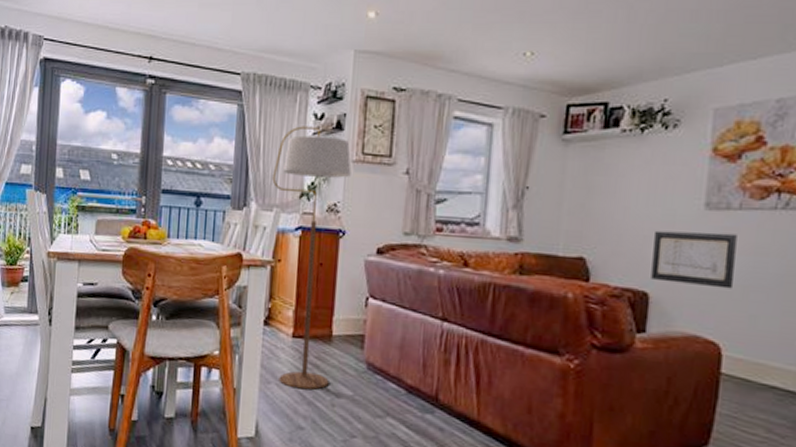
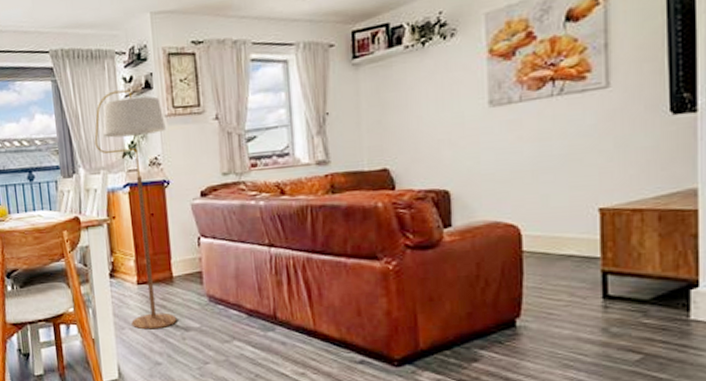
wall art: present [651,230,737,289] -> none [448,124,524,179]

